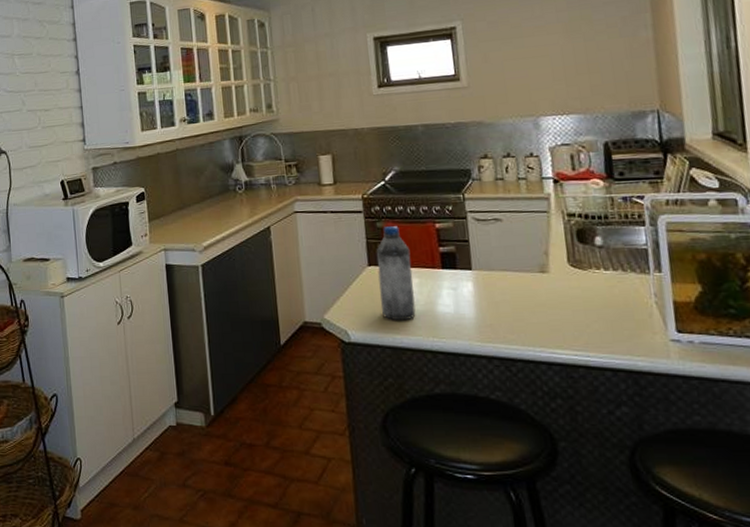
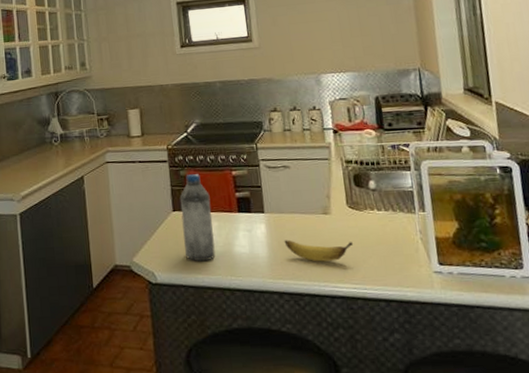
banana: none [494,300,576,325] -> present [284,240,354,262]

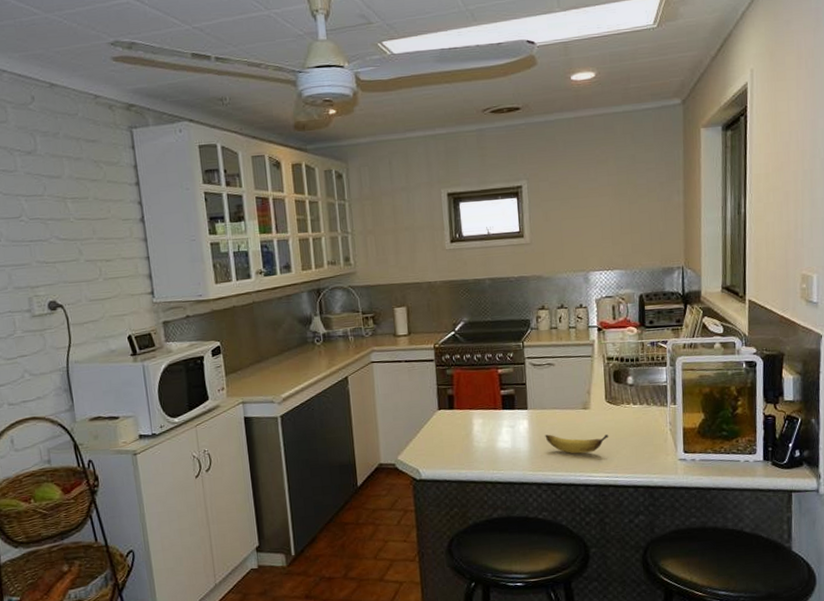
water bottle: present [180,173,216,262] -> none [446,372,479,458]

